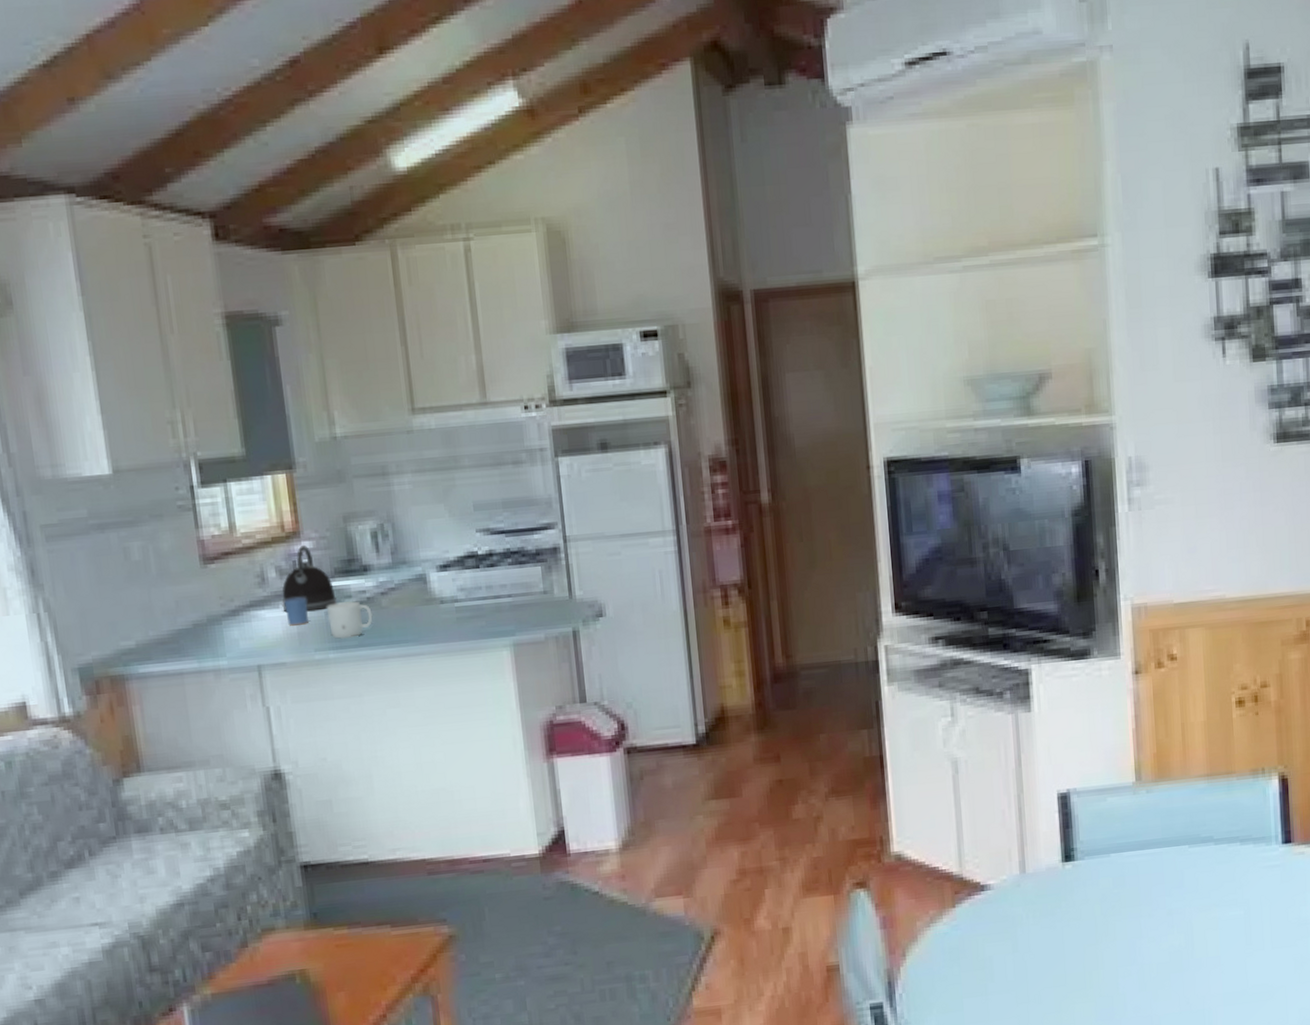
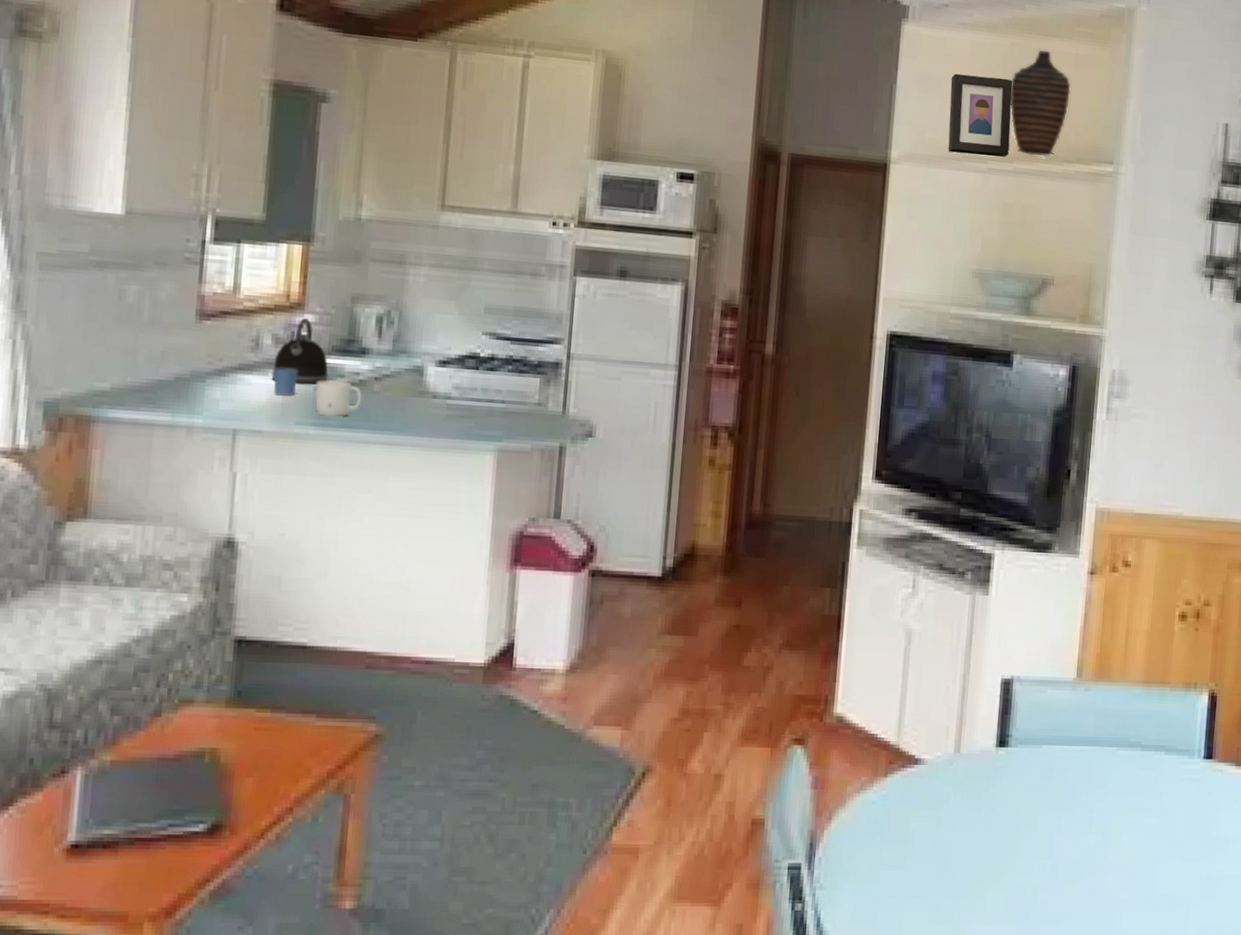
picture frame: none [908,166,983,257] -> present [948,73,1012,158]
decorative vase: none [973,125,1040,244] -> present [1010,49,1071,156]

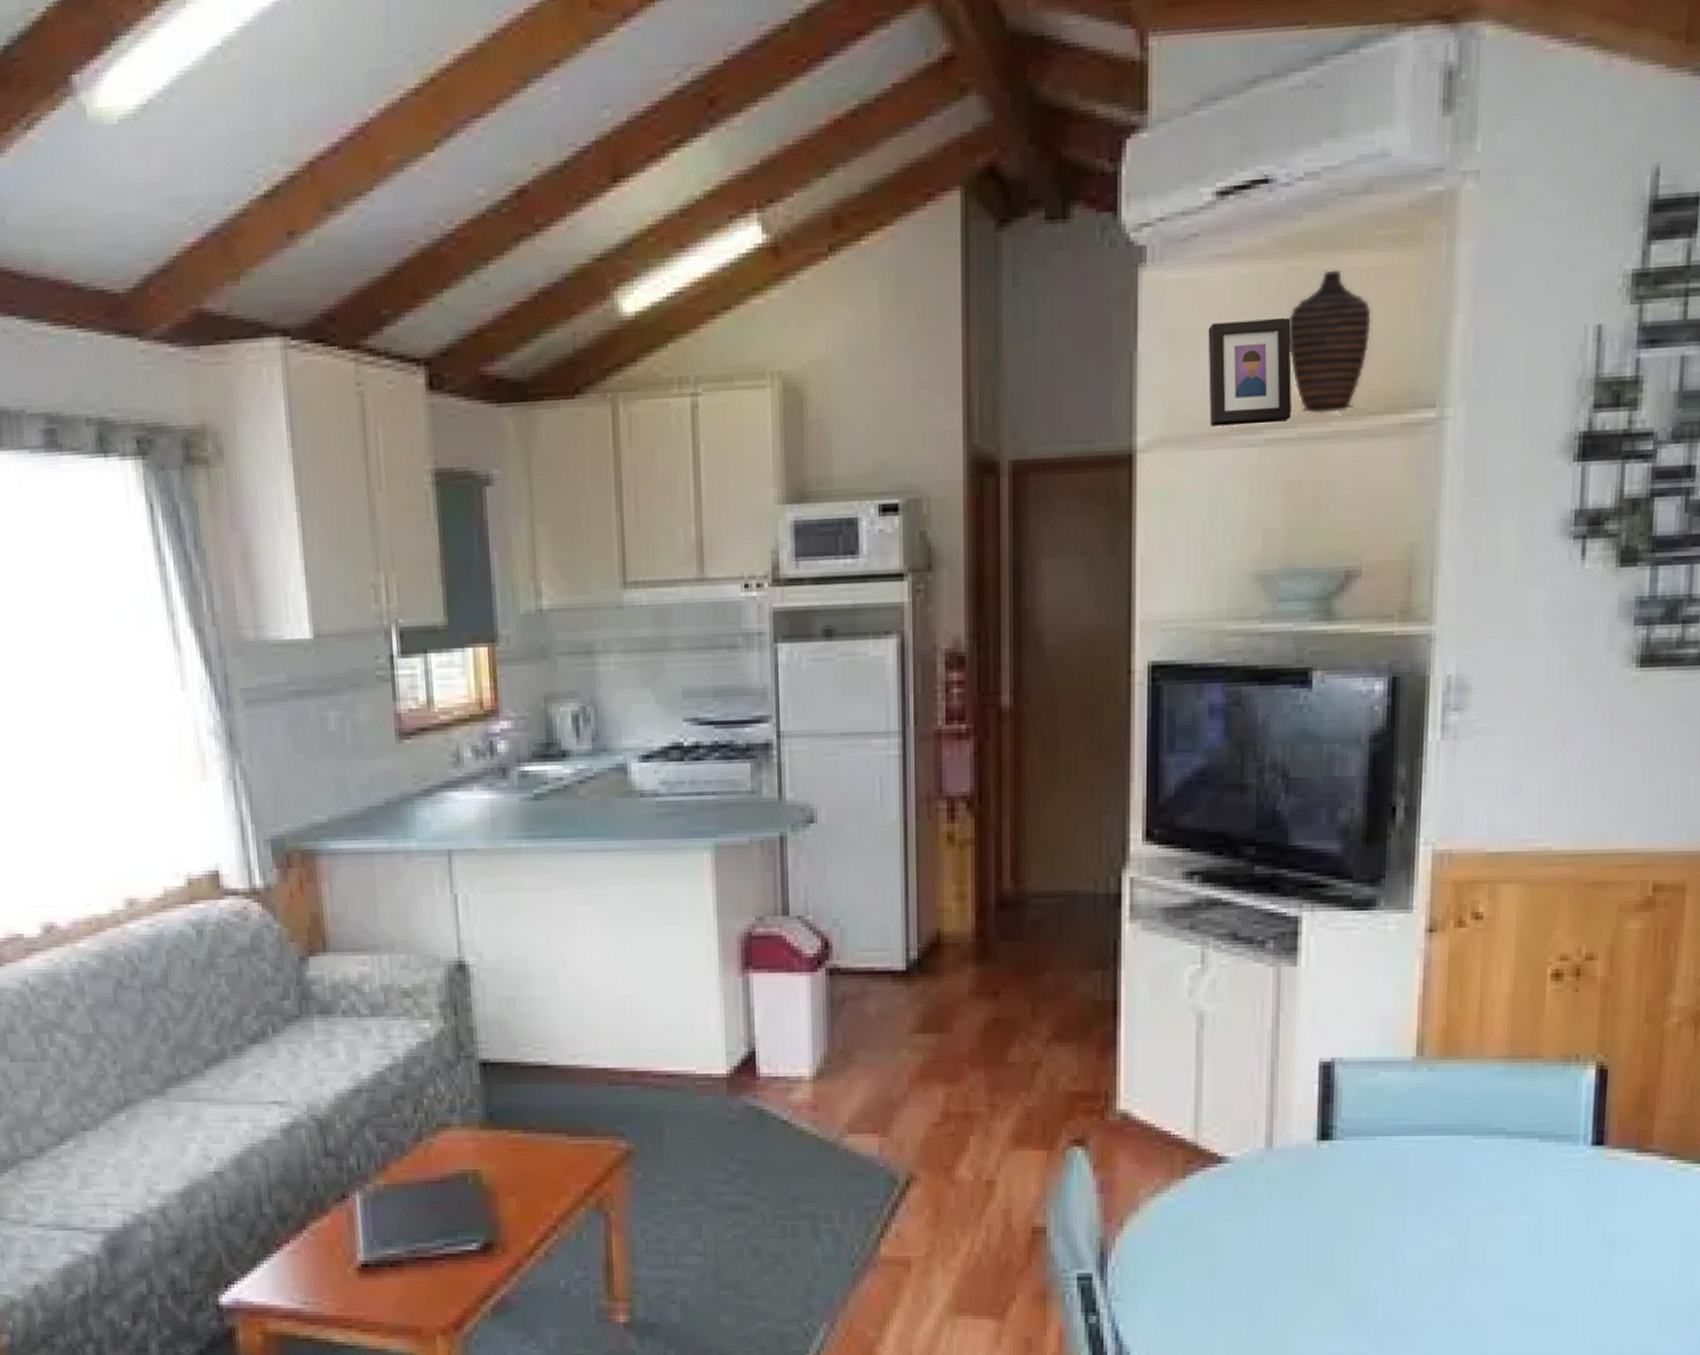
kettle: present [271,318,329,385] -> none [476,725,534,797]
mug: present [273,368,298,397] -> none [478,781,502,811]
mug: present [315,380,362,418] -> none [521,788,569,829]

